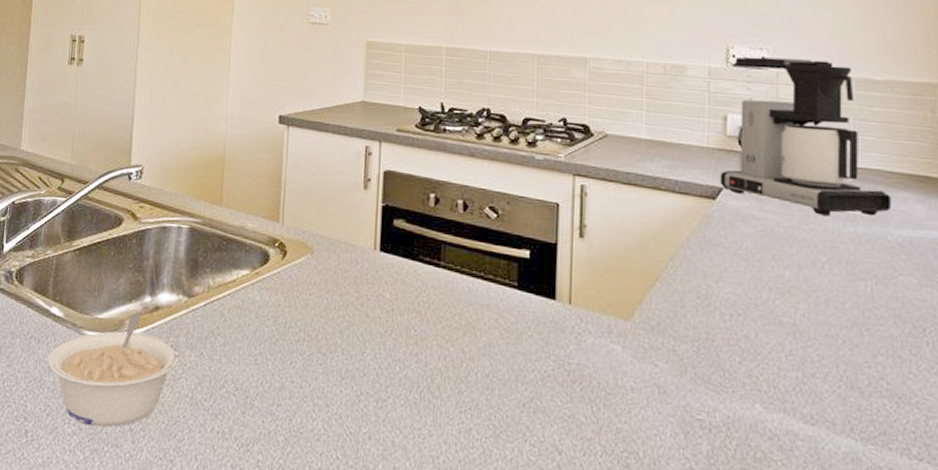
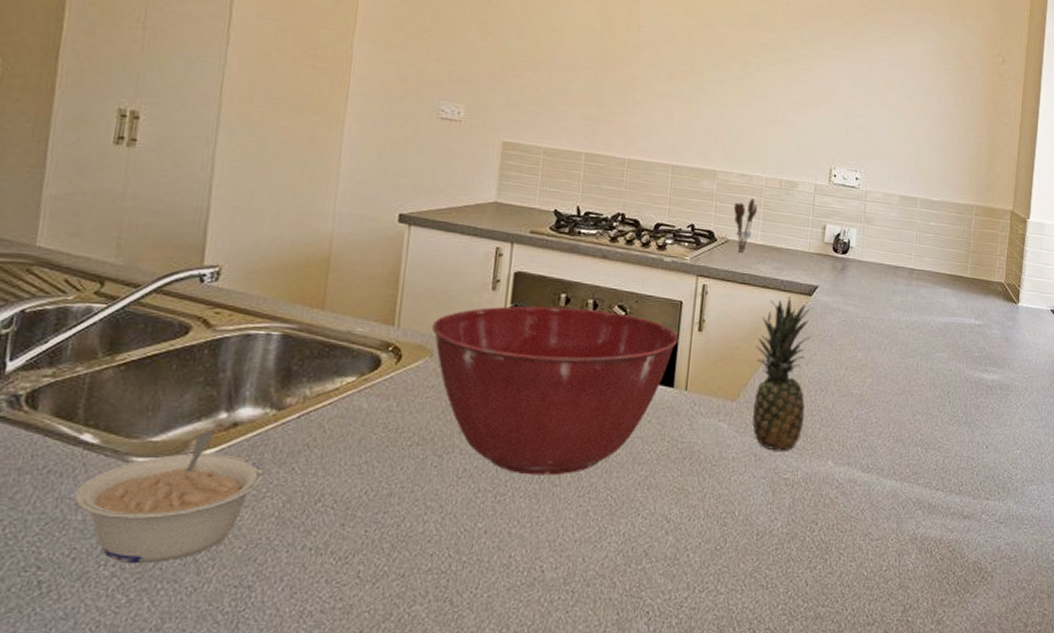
mixing bowl: none [311,205,557,387] -> present [431,306,679,476]
utensil holder: none [610,87,639,149] -> present [733,198,758,253]
fruit: none [648,199,721,386] -> present [752,296,815,451]
coffee maker: present [720,56,891,216] -> none [816,177,936,308]

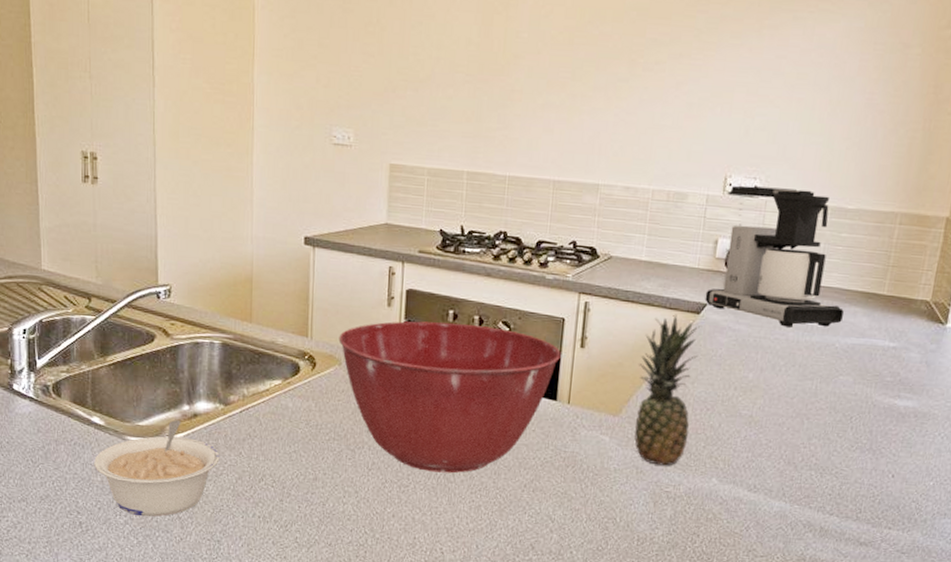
utensil holder: present [733,198,758,253] -> none [617,213,643,269]
coffee maker: none [816,177,936,308] -> present [705,185,844,327]

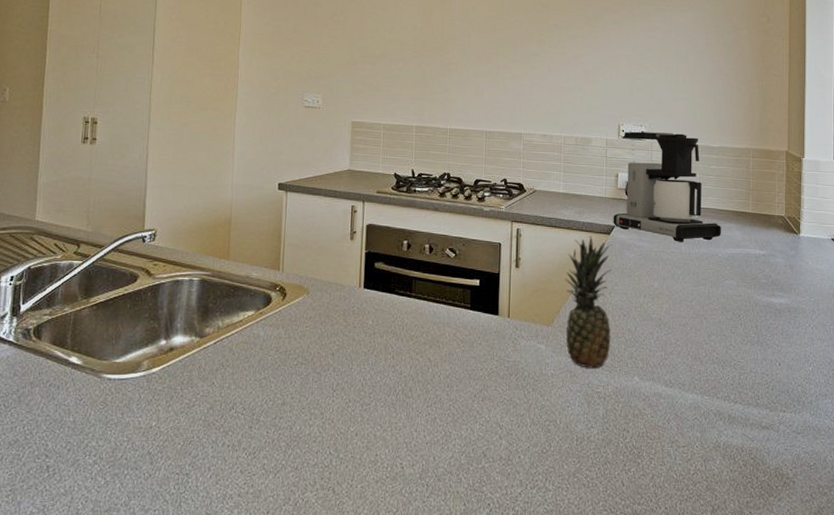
legume: present [94,420,220,517] -> none [68,355,193,455]
mixing bowl: present [338,321,561,474] -> none [307,251,500,389]

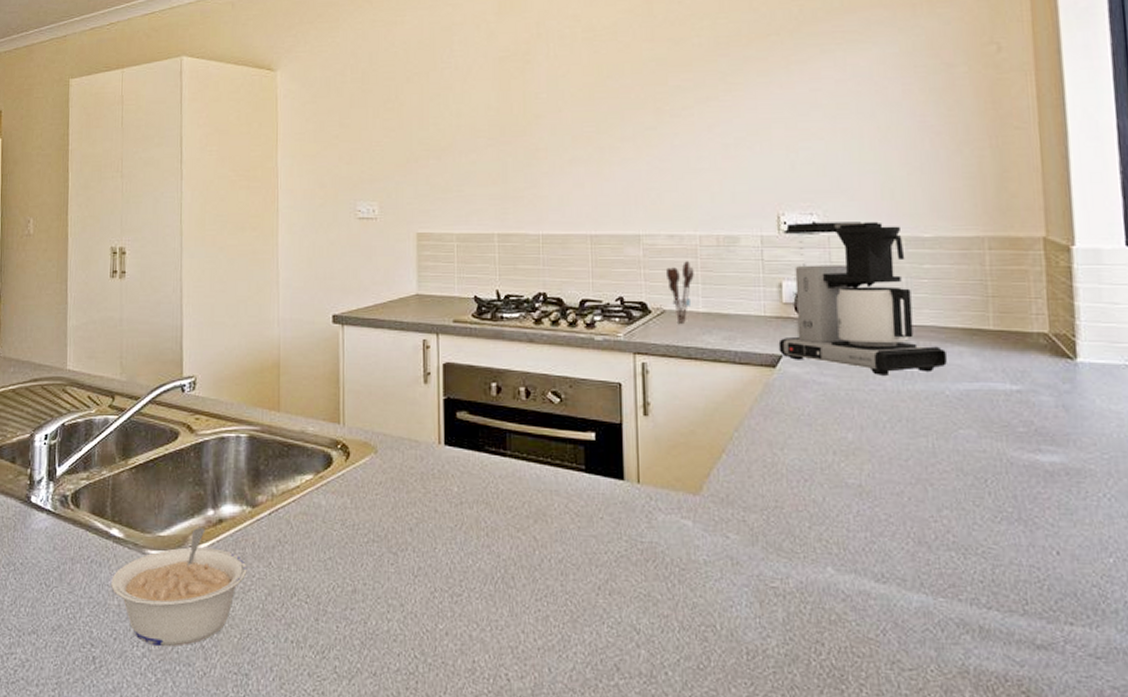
legume: none [68,355,193,455] -> present [111,528,247,647]
utensil holder: none [538,155,558,200] -> present [665,261,694,323]
fruit: present [564,235,613,368] -> none [713,369,788,554]

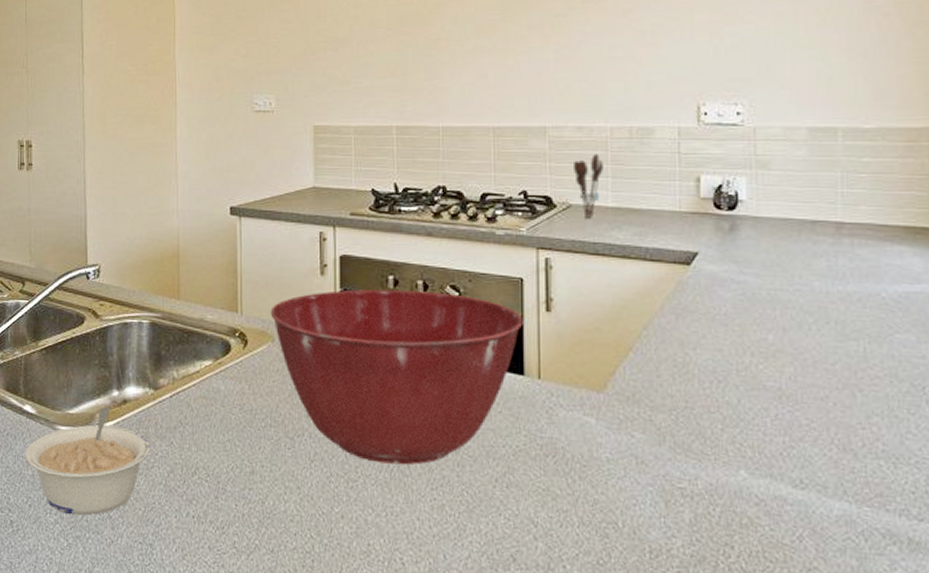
mixing bowl: none [373,396,622,576] -> present [270,289,523,465]
coffee maker: present [778,221,947,375] -> none [694,111,884,275]

